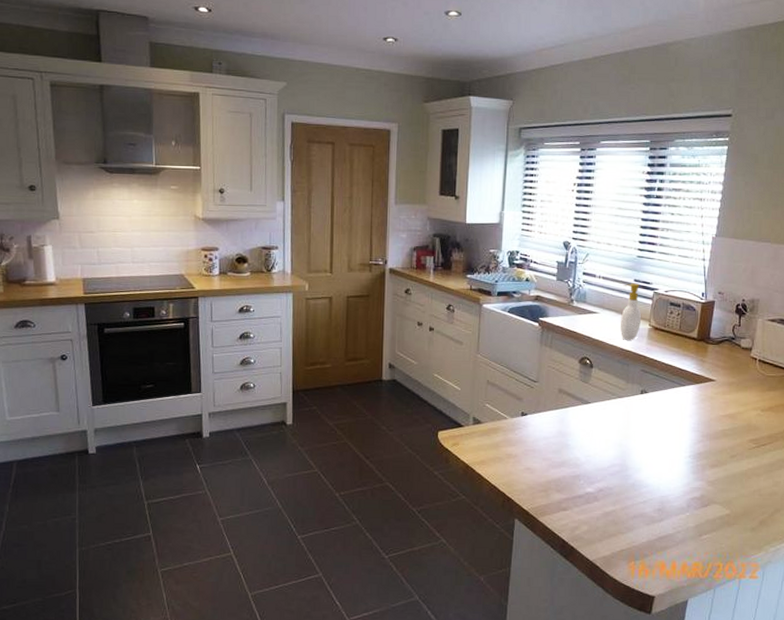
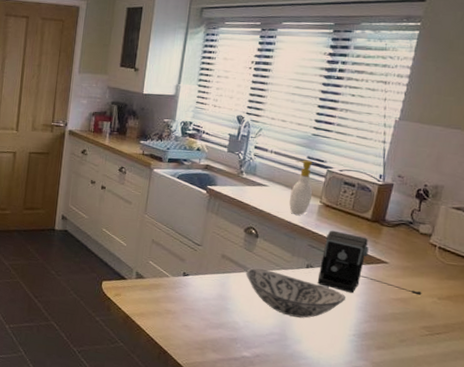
decorative bowl: none [584,399,679,445] -> present [246,267,346,318]
coffee maker: none [652,353,747,415] -> present [317,230,422,295]

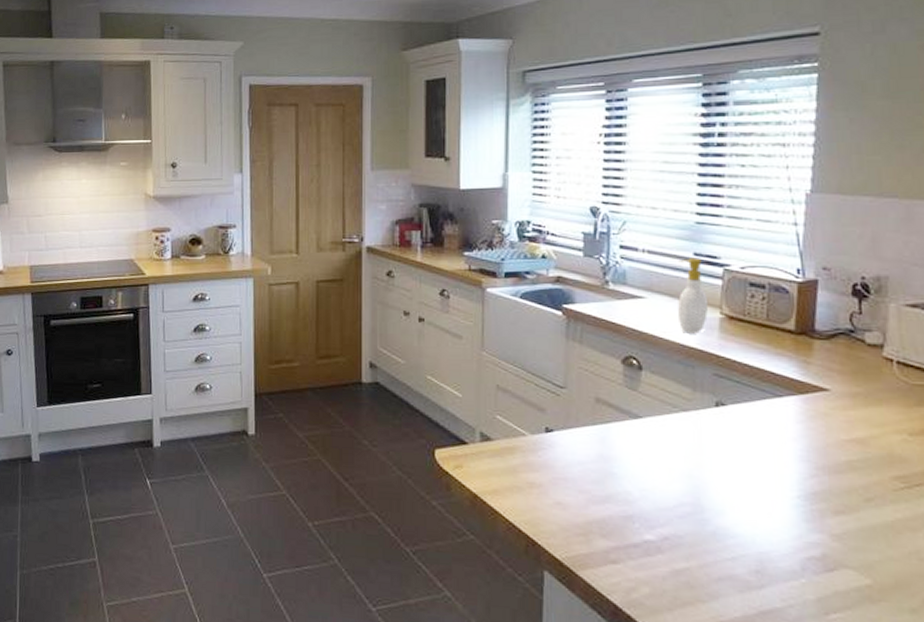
decorative bowl: present [246,267,346,318] -> none [632,412,777,478]
coffee maker: present [317,230,422,295] -> none [733,351,885,438]

